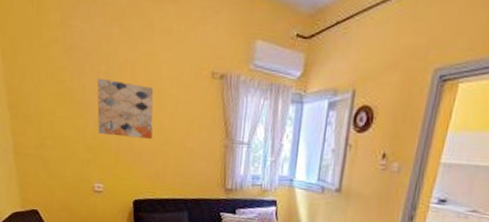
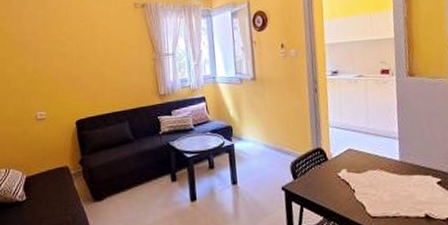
wall art: present [97,78,154,139] -> none [34,21,88,68]

